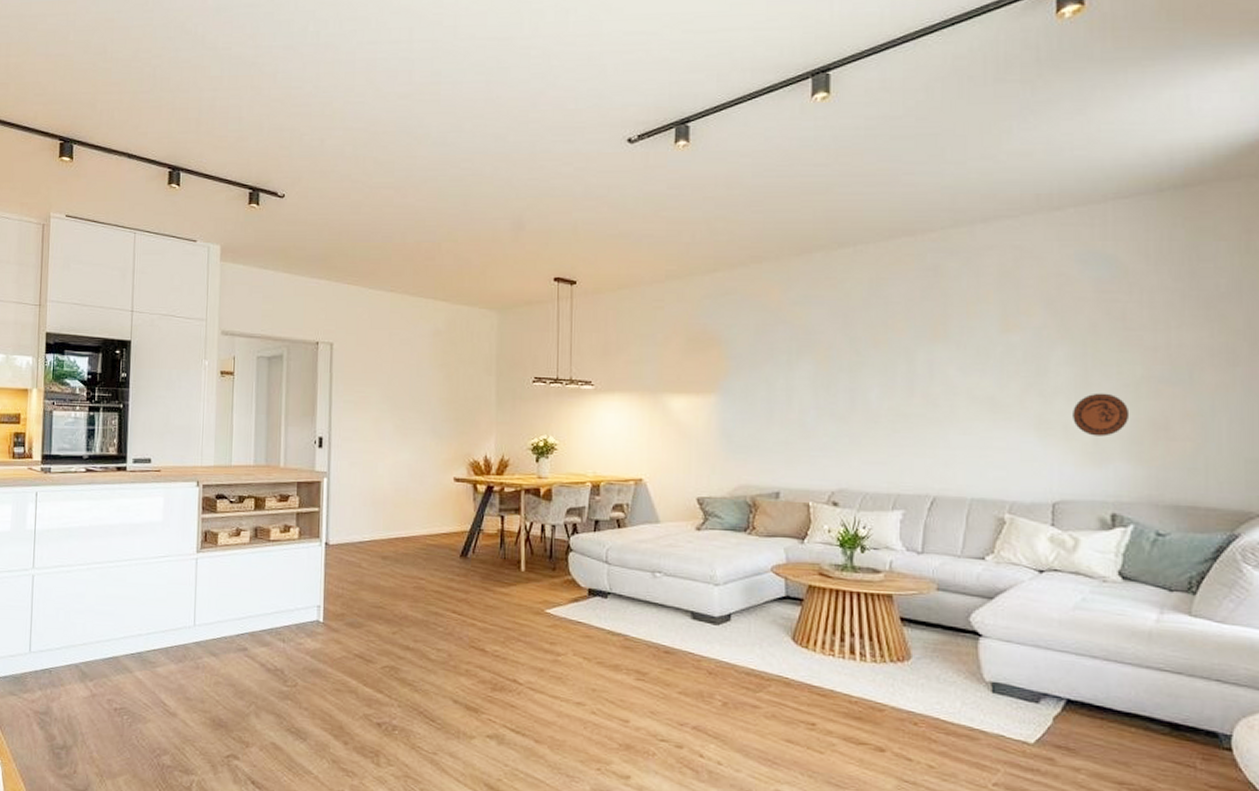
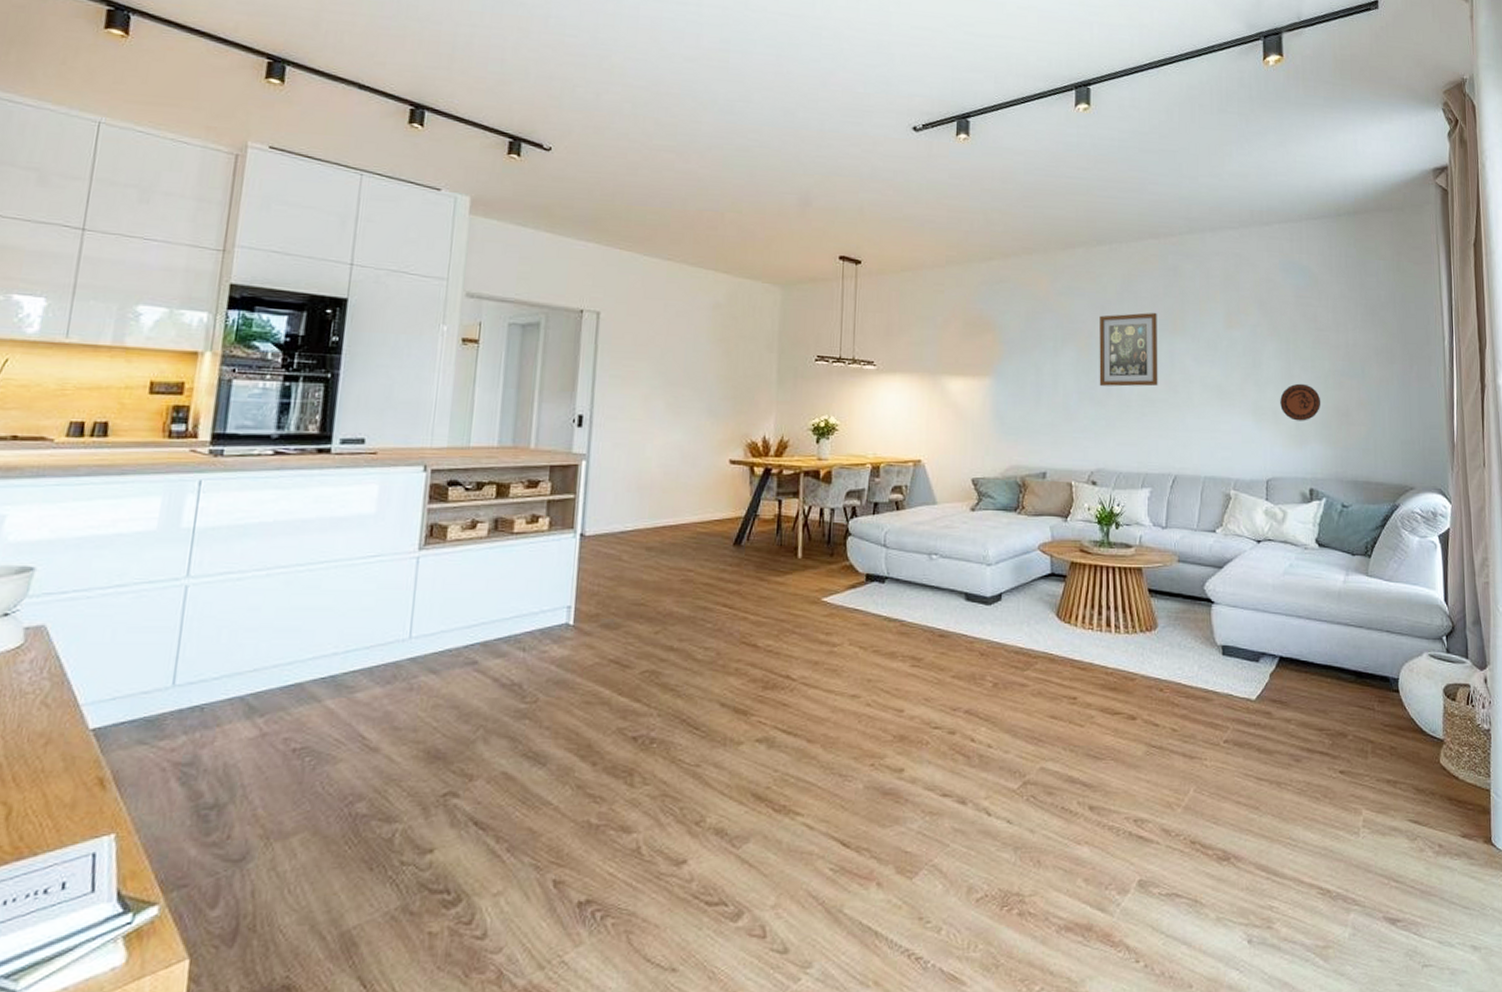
wall art: none [841,318,914,401] -> present [1099,312,1158,387]

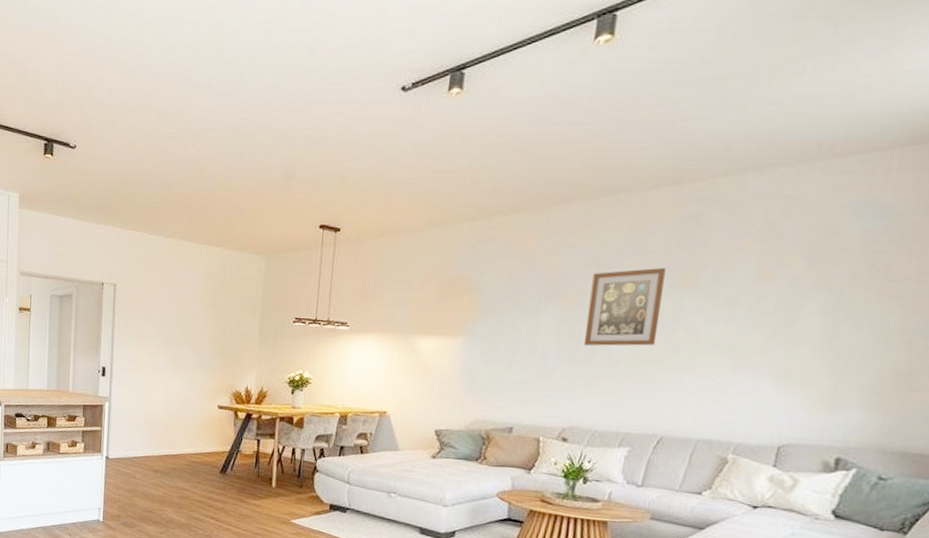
decorative plate: present [1280,383,1321,421] -> none [814,343,875,385]

